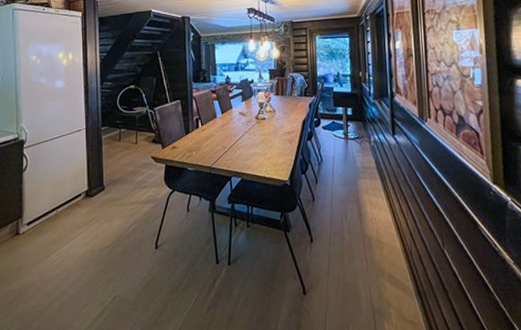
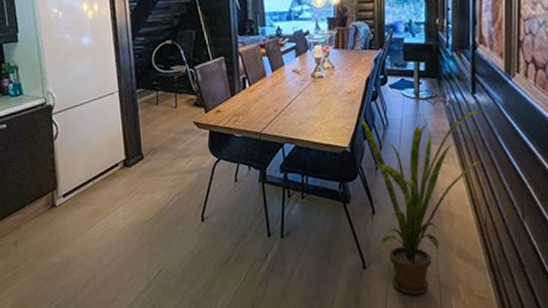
house plant: none [297,149,405,319] -> present [359,110,484,294]

